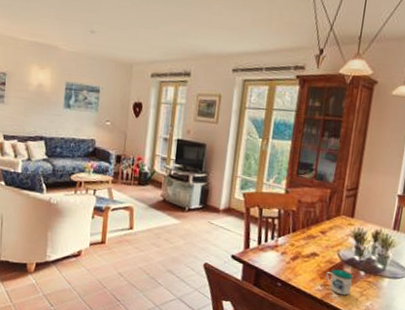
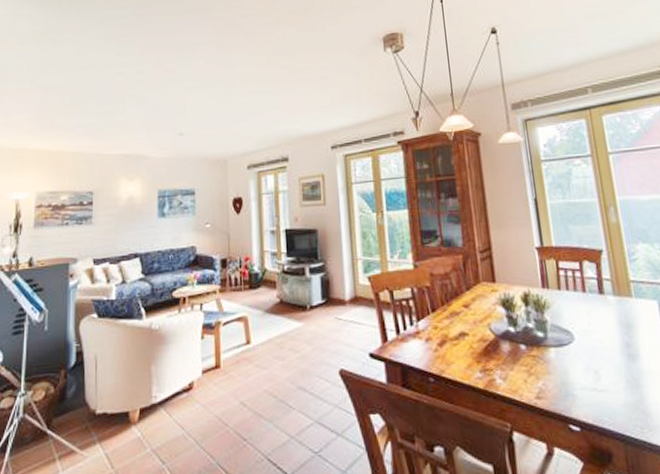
mug: present [326,268,354,296] -> none [482,346,517,379]

